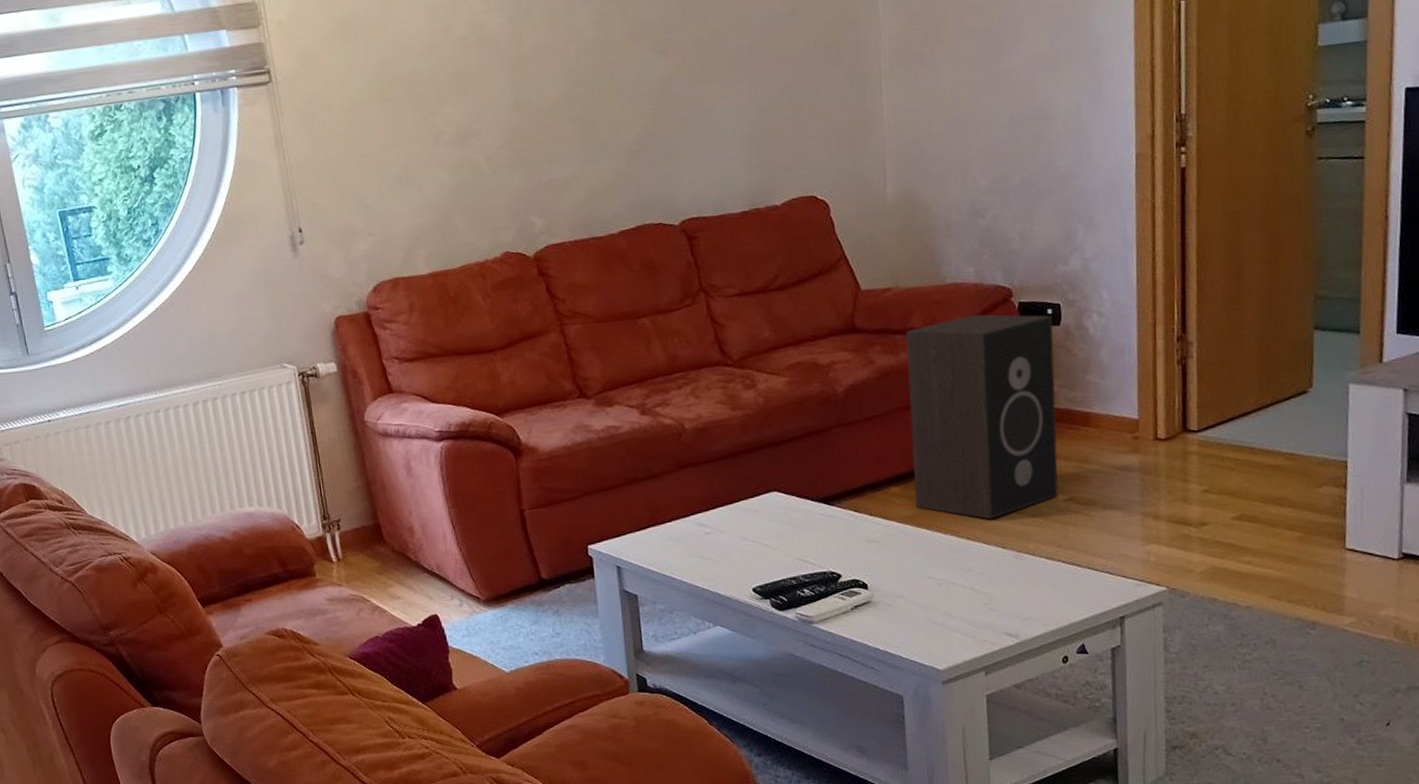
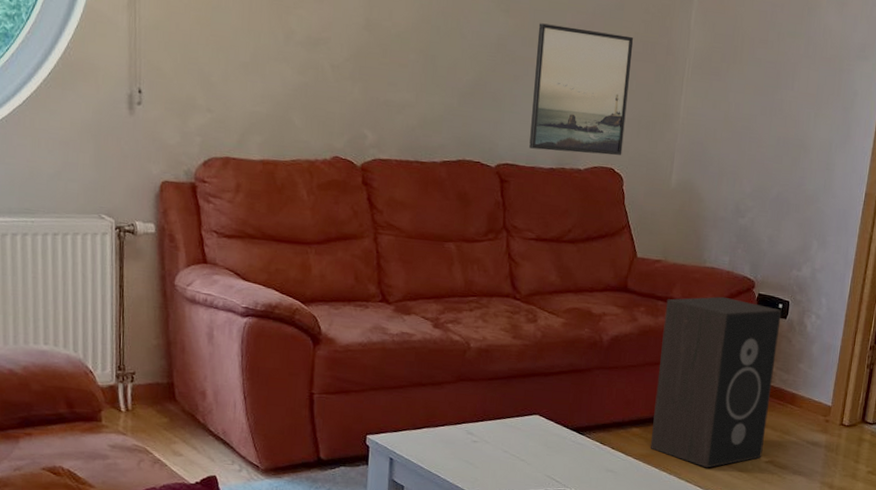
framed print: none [701,42,823,195] -> present [529,23,634,156]

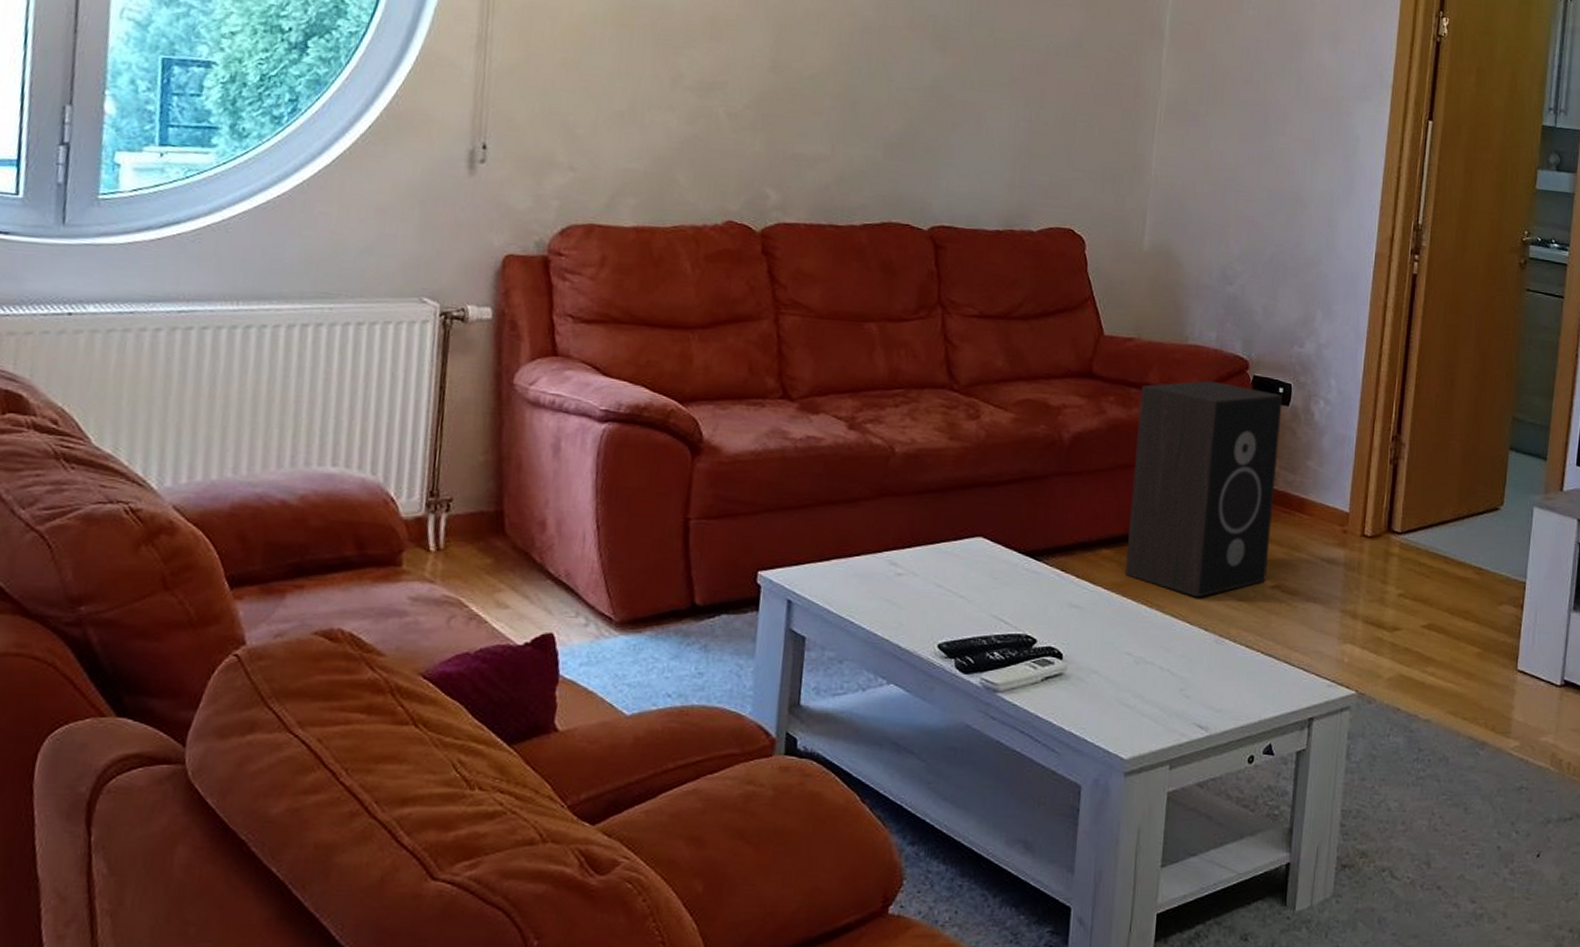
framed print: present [529,23,634,156] -> none [970,63,1095,214]

